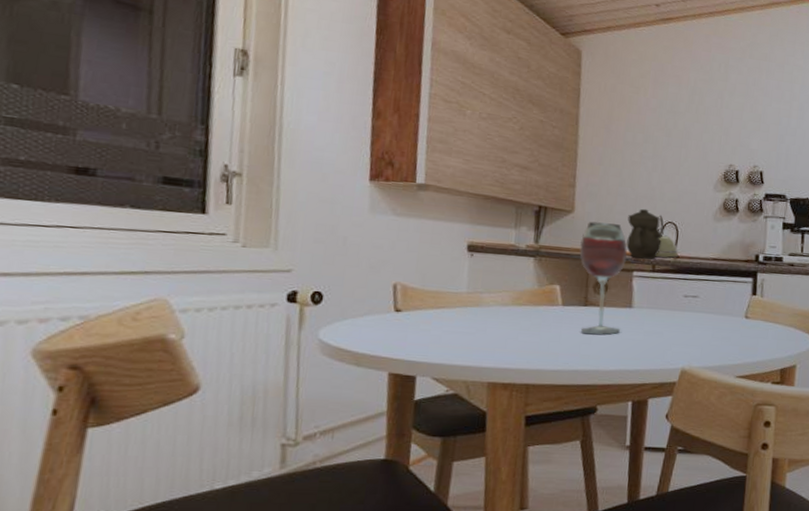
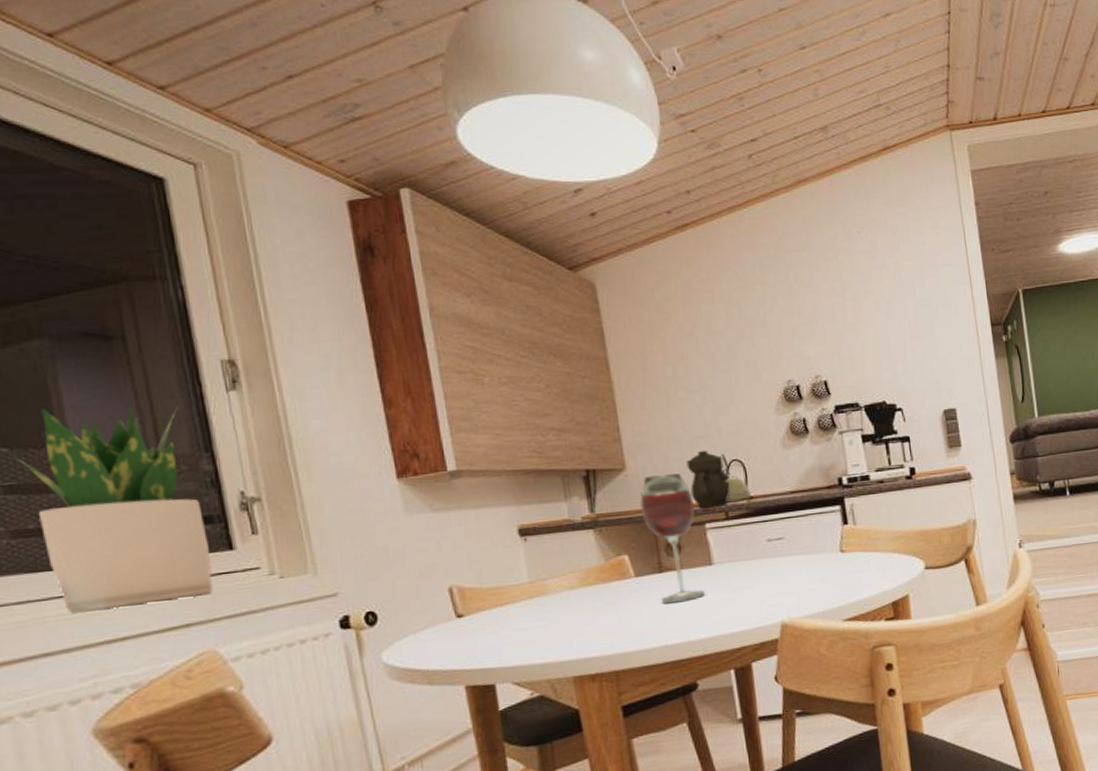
planter: none [22,57,186,249] -> present [13,403,213,614]

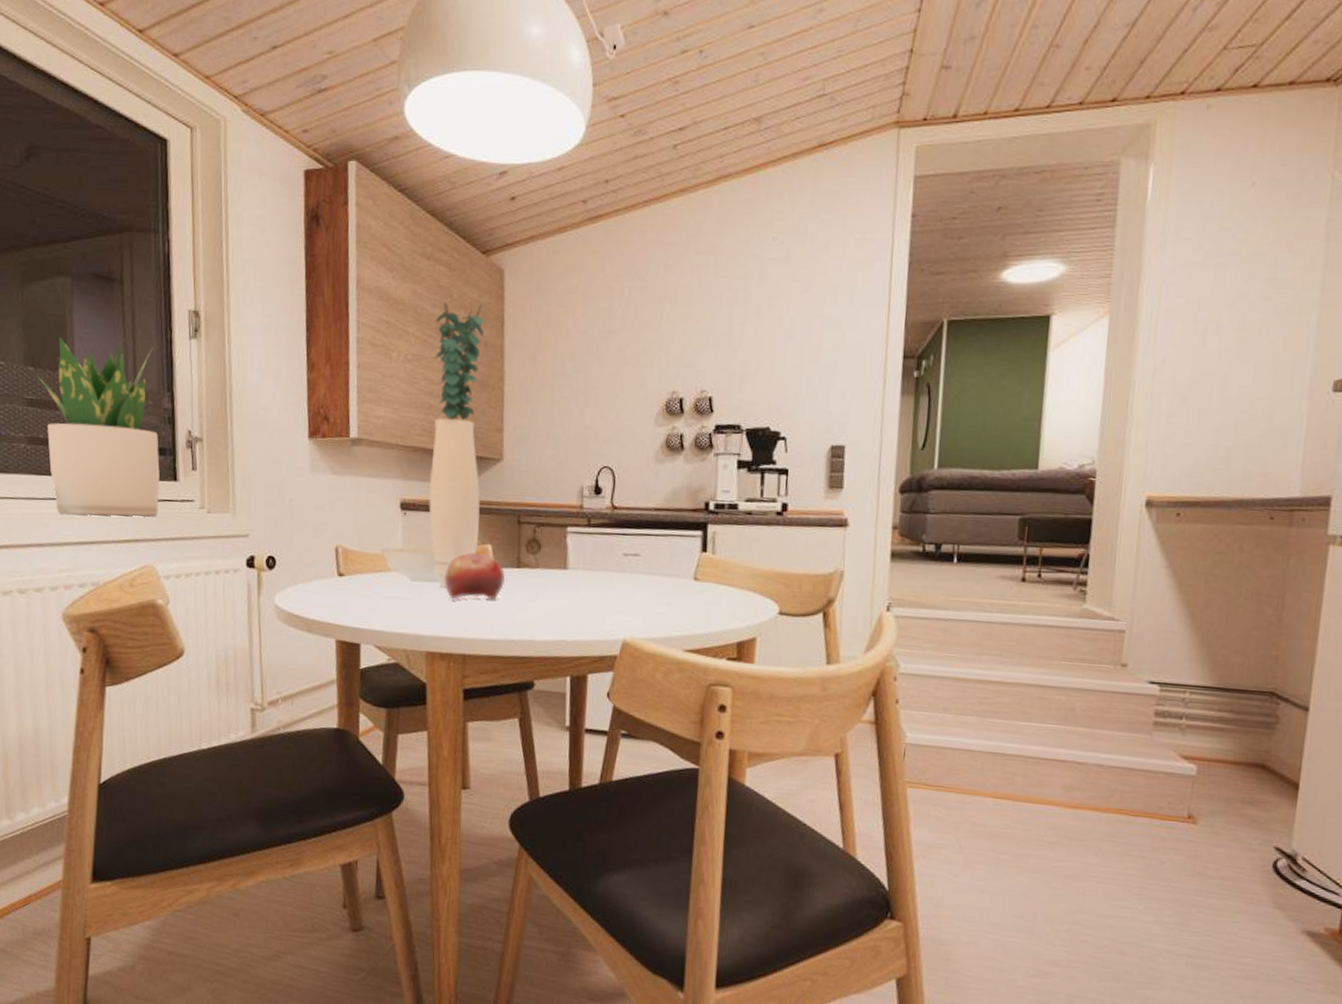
bowl: none [504,570,577,608] -> present [381,547,440,583]
vase: none [527,318,613,608] -> present [429,302,485,588]
fruit: none [581,565,648,618] -> present [444,552,505,600]
wineglass: present [640,473,705,604] -> none [510,470,560,600]
teapot: present [686,450,730,509] -> none [559,452,598,513]
kettle: present [718,453,752,503] -> none [590,458,616,510]

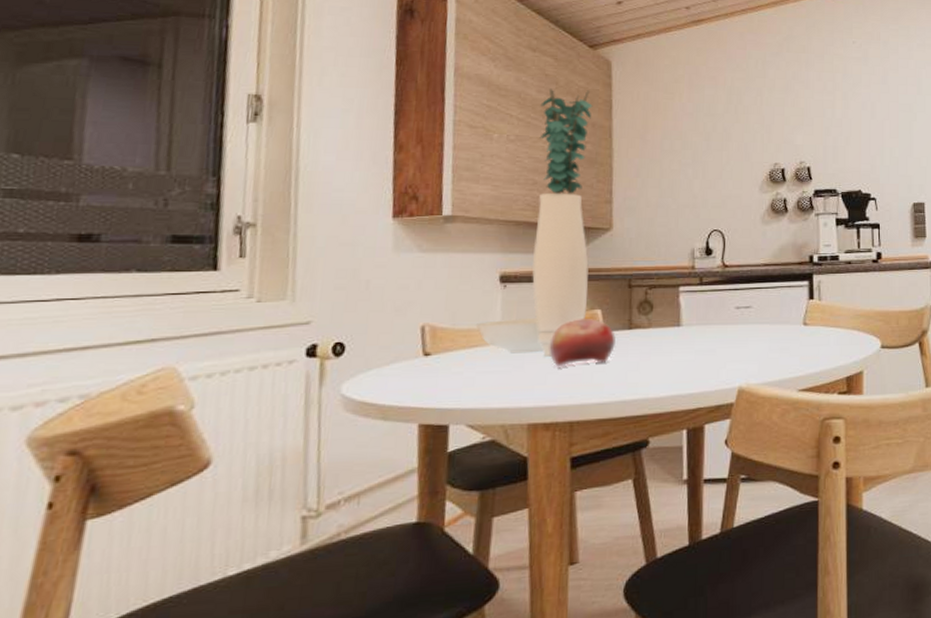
planter: present [36,337,160,517] -> none [22,121,197,318]

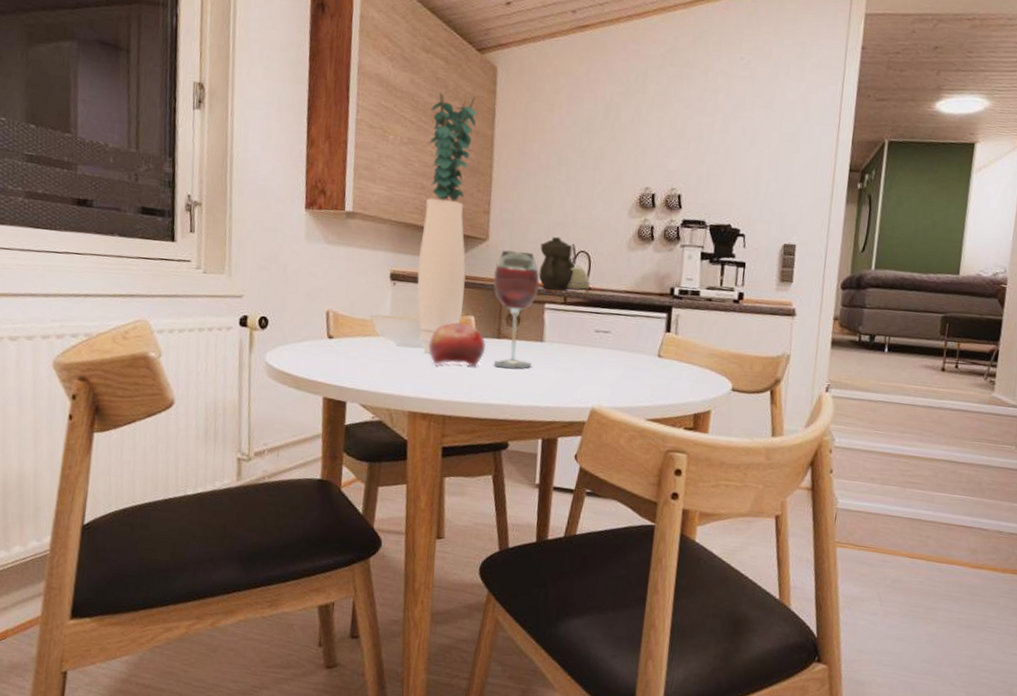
wineglass: none [620,238,672,360] -> present [493,250,540,369]
teapot: none [670,218,708,273] -> present [538,236,575,292]
kettle: none [701,223,727,269] -> present [567,243,591,290]

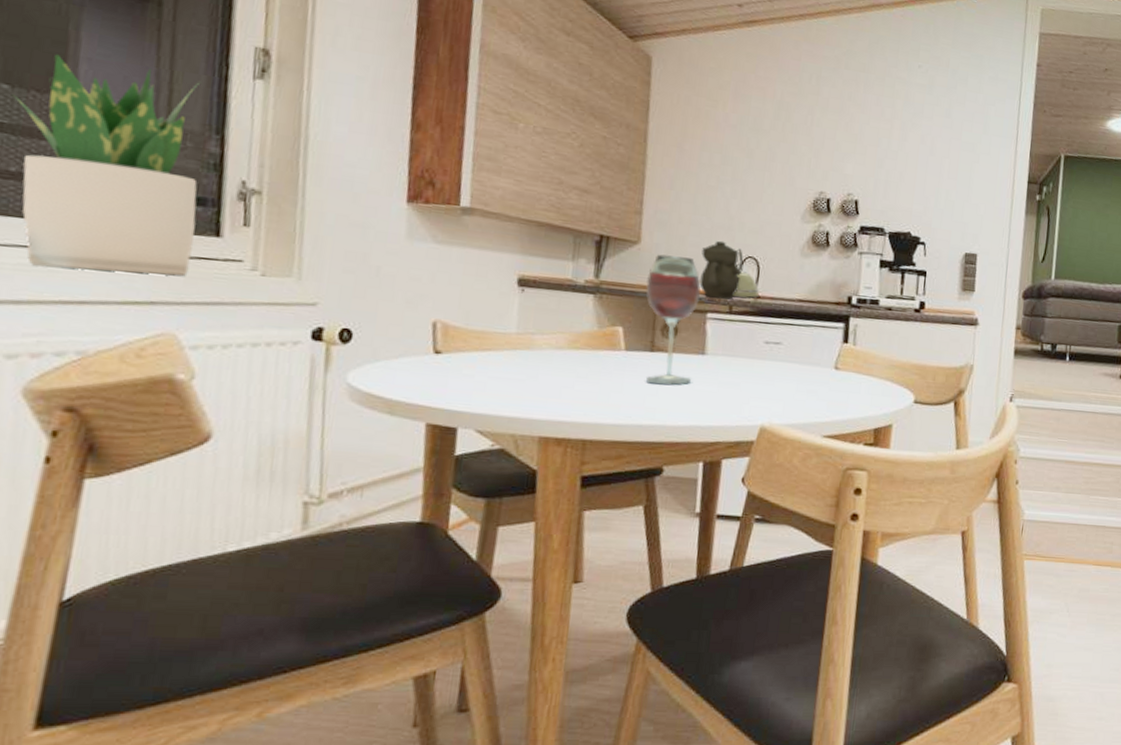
planter: none [37,98,158,274] -> present [13,54,199,277]
bowl: present [370,314,425,349] -> none [490,325,561,364]
vase: present [417,92,478,354] -> none [552,79,629,370]
fruit: present [428,322,486,366] -> none [565,334,636,383]

